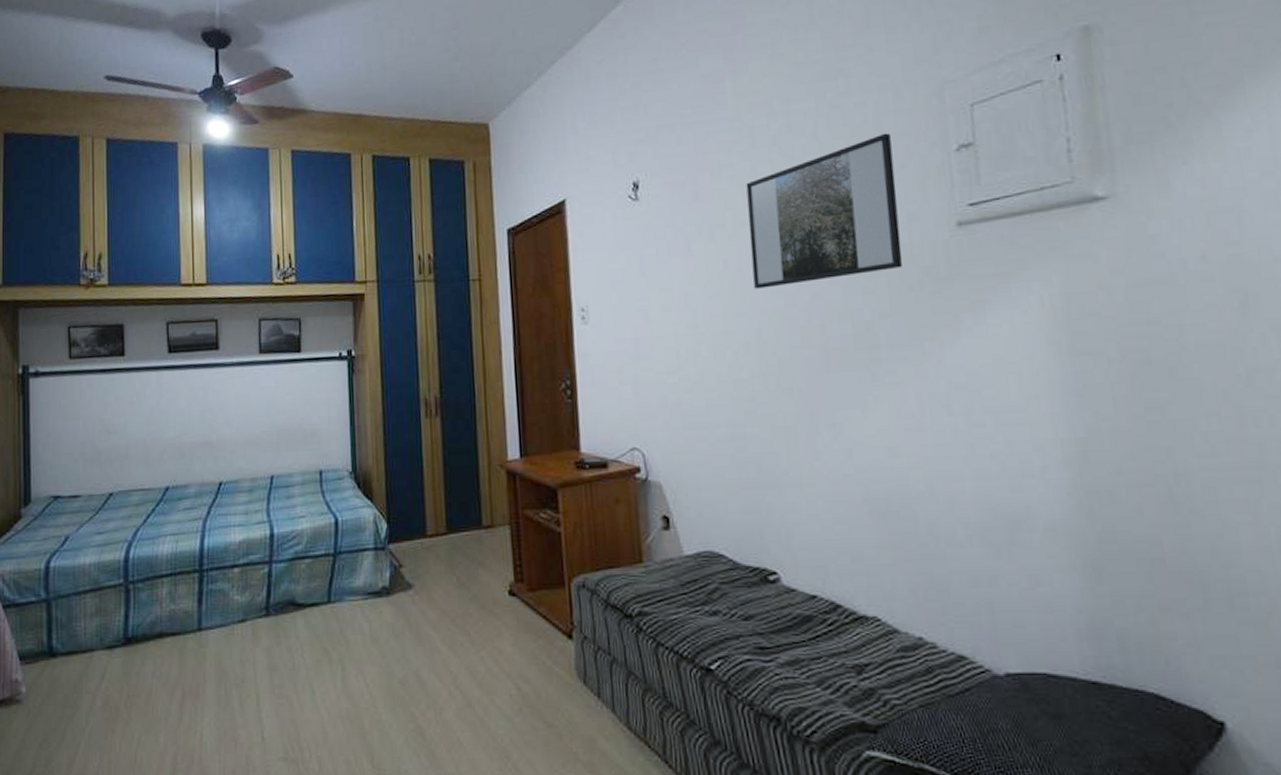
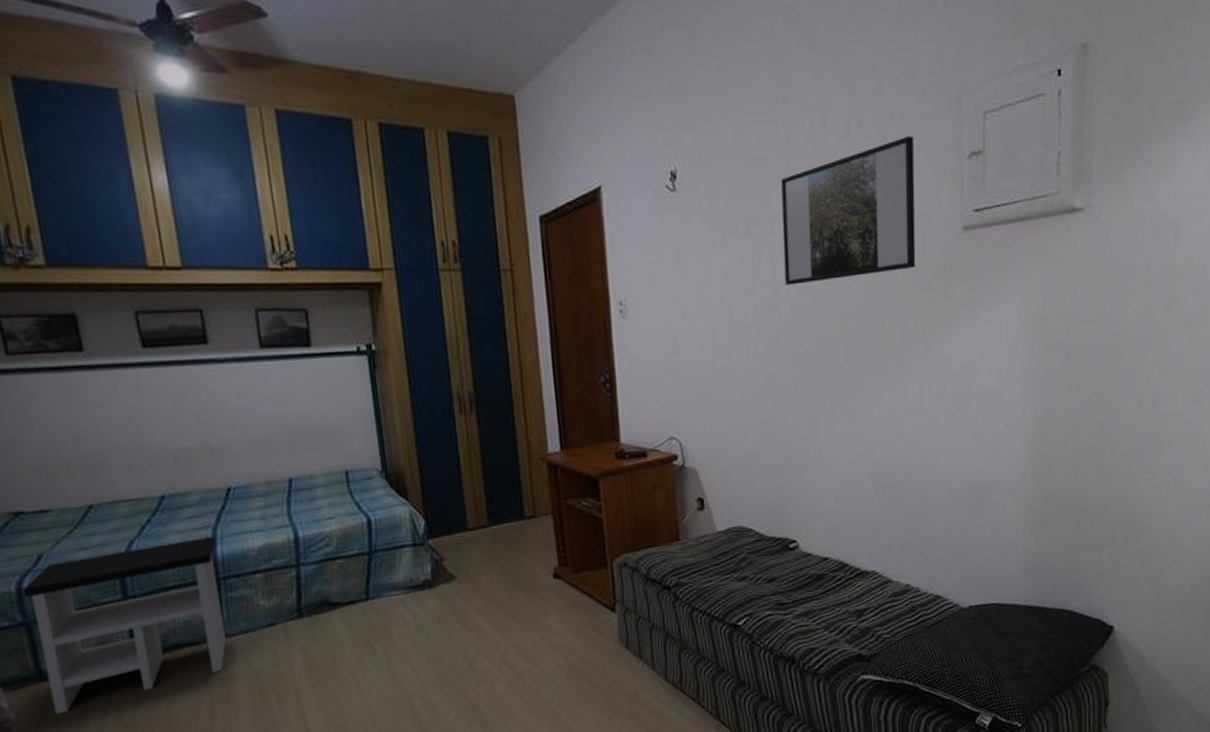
side table: none [50,527,204,693] -> present [22,535,227,715]

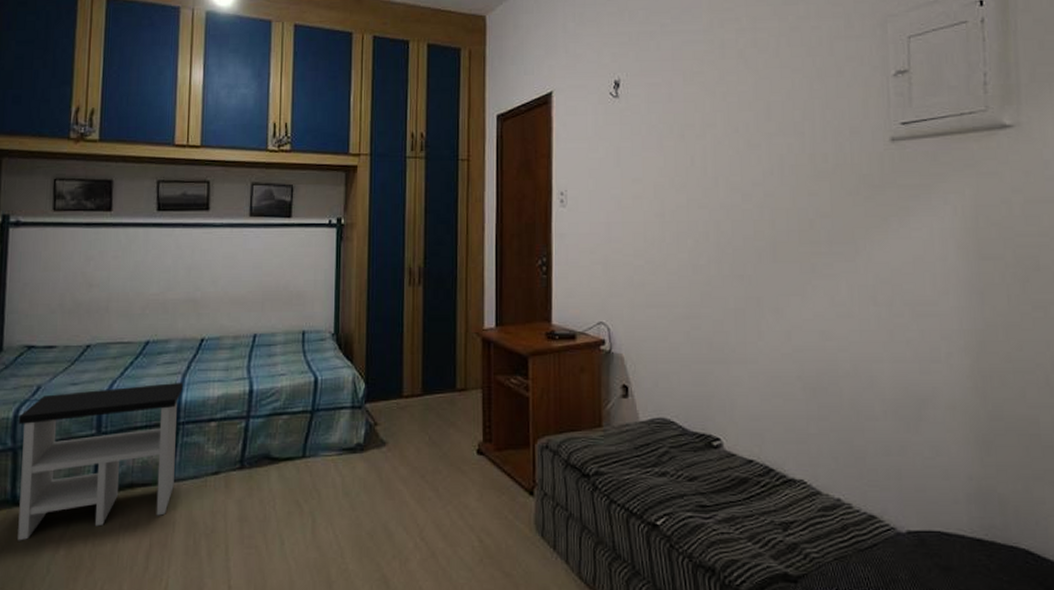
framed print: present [781,135,916,285] -> none [714,55,844,185]

